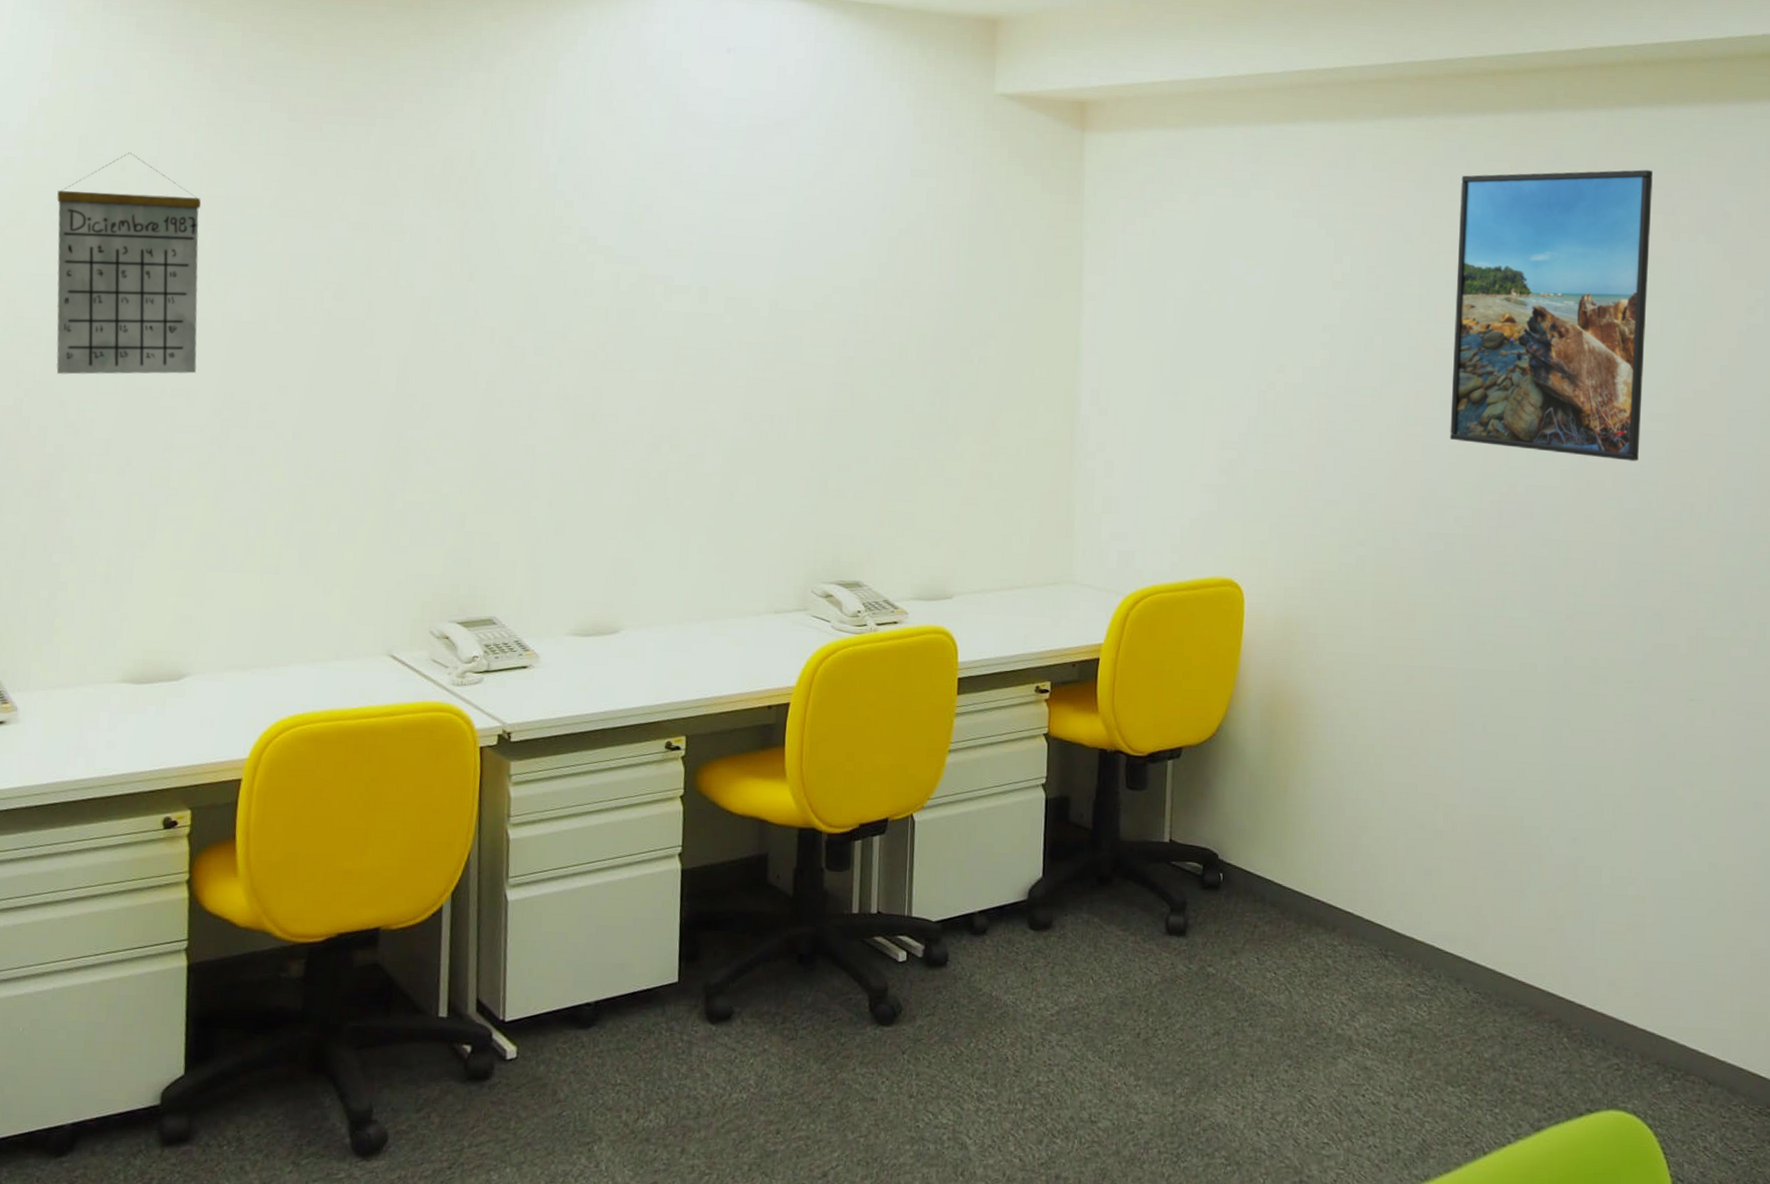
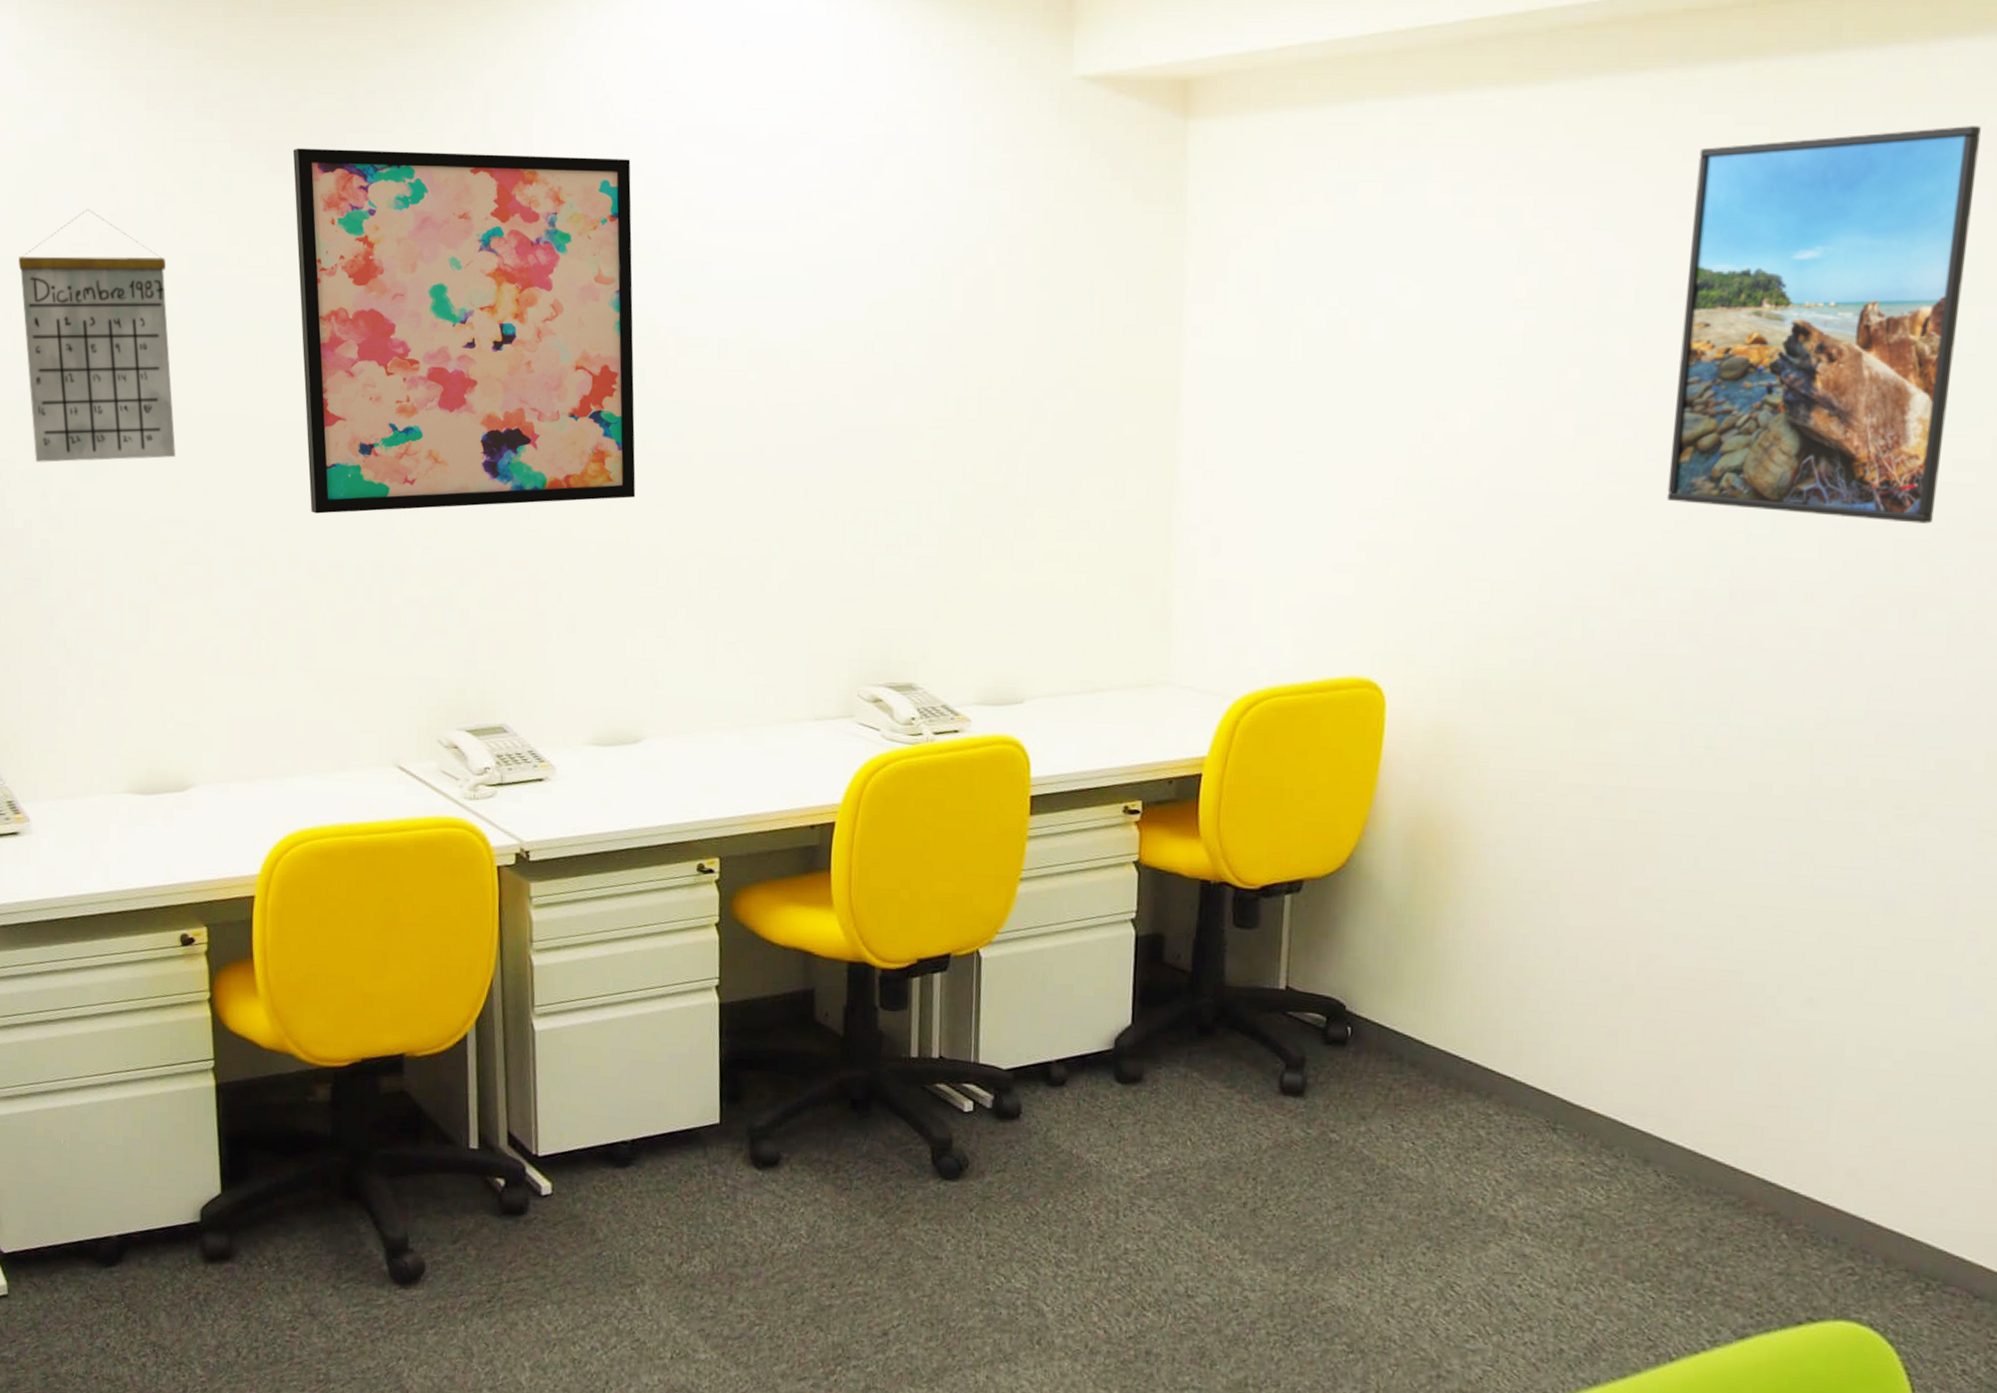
wall art: none [322,111,629,427] -> present [292,148,636,514]

